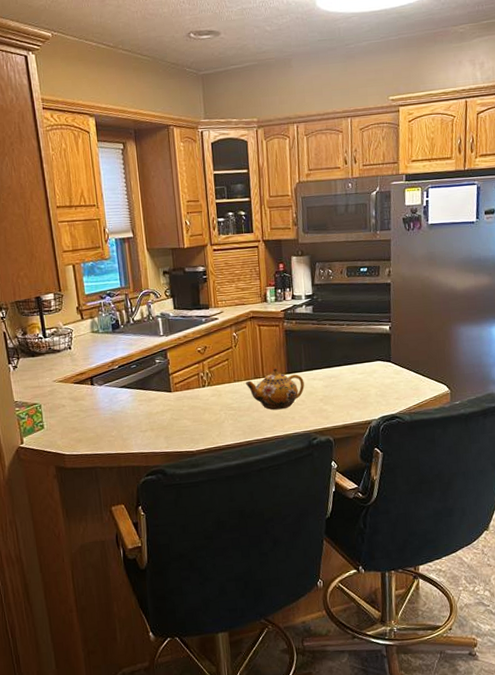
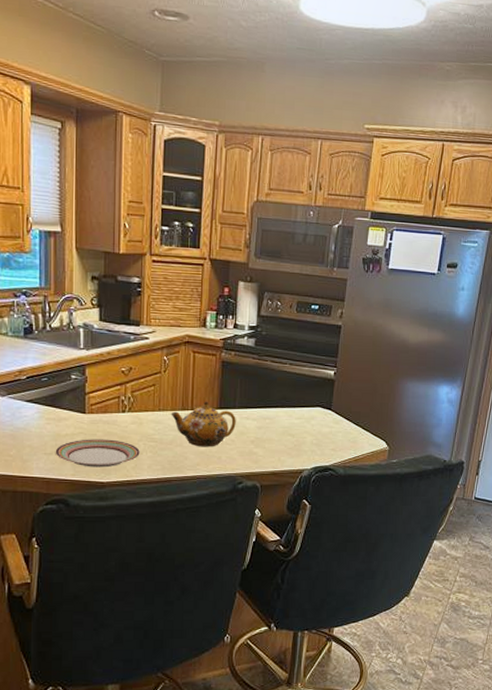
plate: none [149,412,222,439] -> present [55,439,140,468]

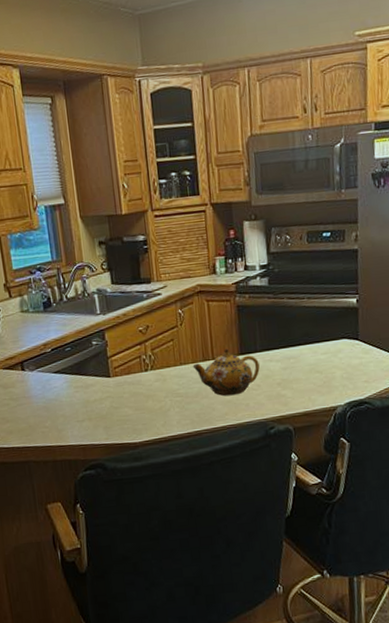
plate: present [55,439,140,468] -> none [86,399,168,430]

